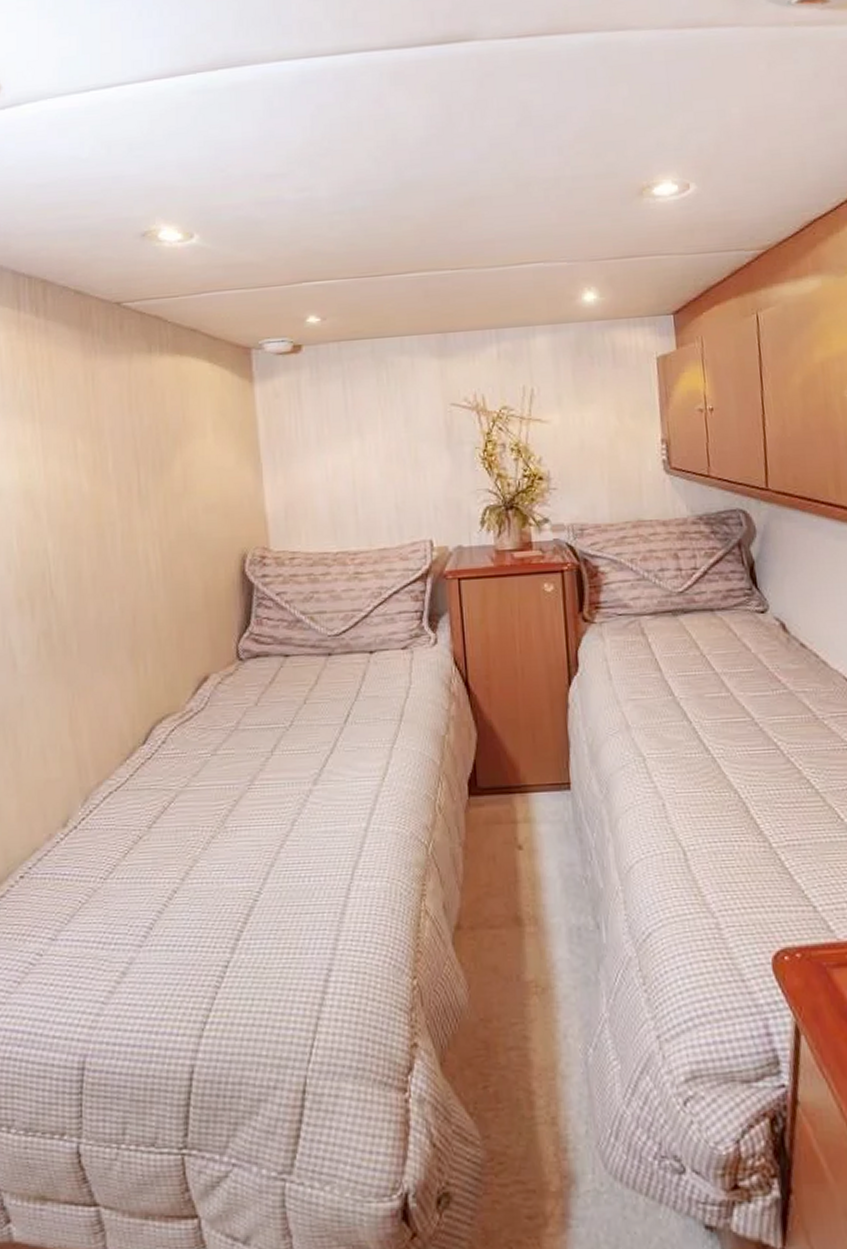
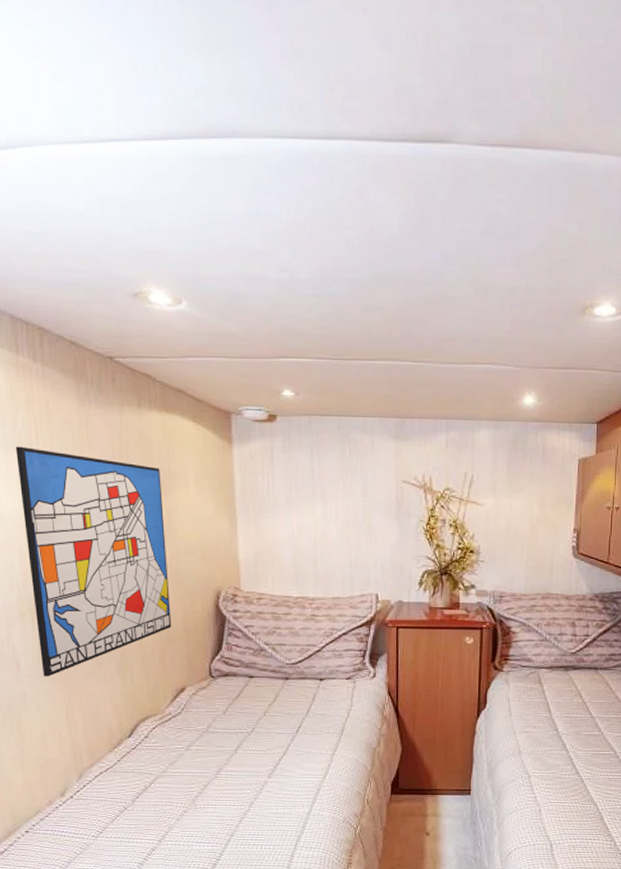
wall art: none [15,409,191,676] -> present [15,446,172,677]

